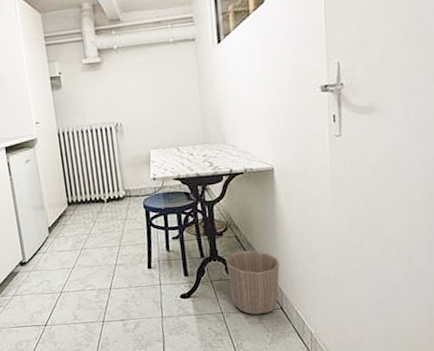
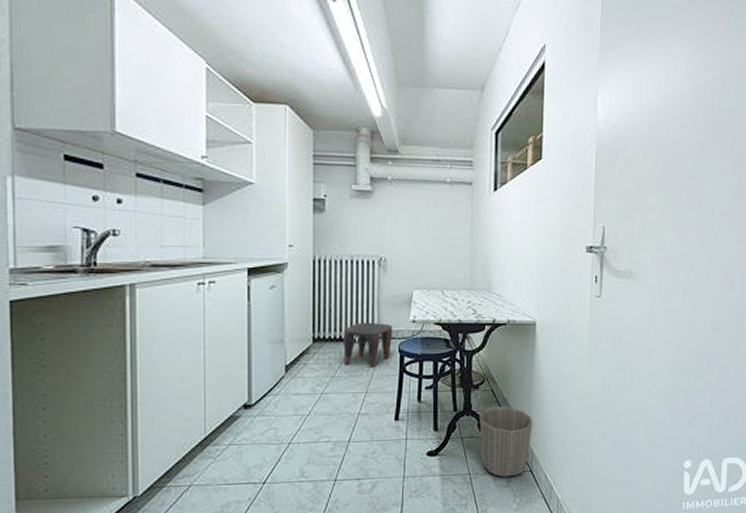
stool: none [92,183,137,225] -> present [343,322,393,368]

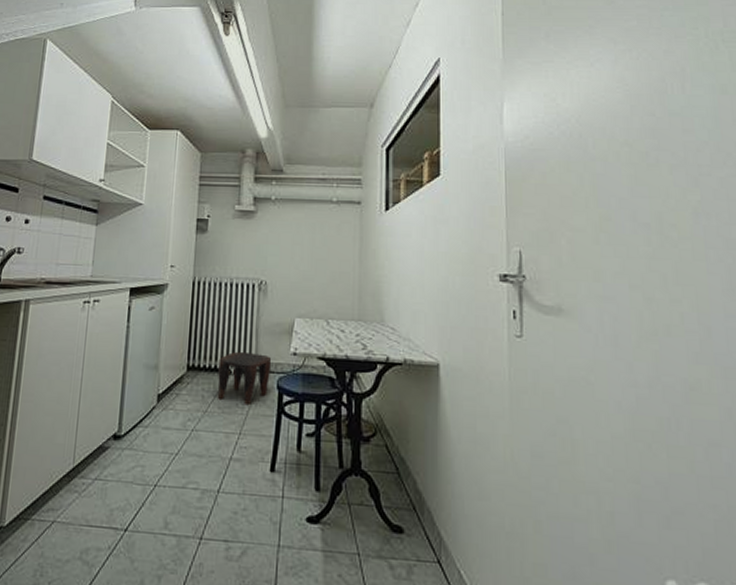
waste basket: present [479,406,533,477] -> none [371,467,440,567]

